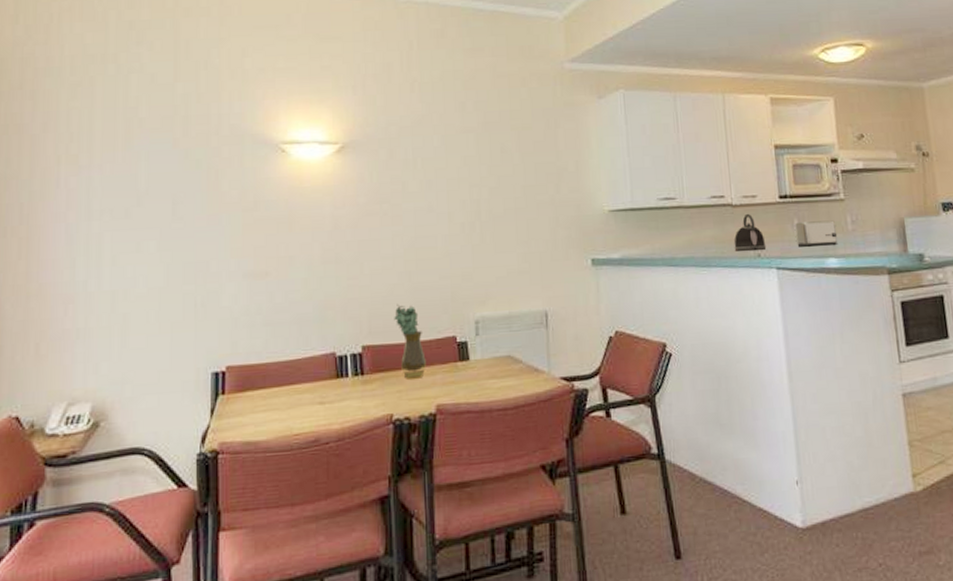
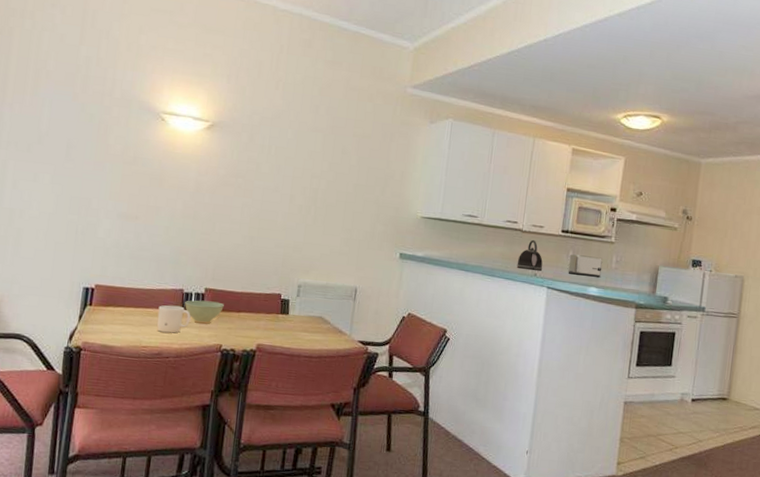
mug: none [308,374,349,412] -> present [156,305,191,333]
bowl: none [338,360,388,392] -> present [184,300,224,324]
vase: present [394,303,426,381] -> none [234,260,255,322]

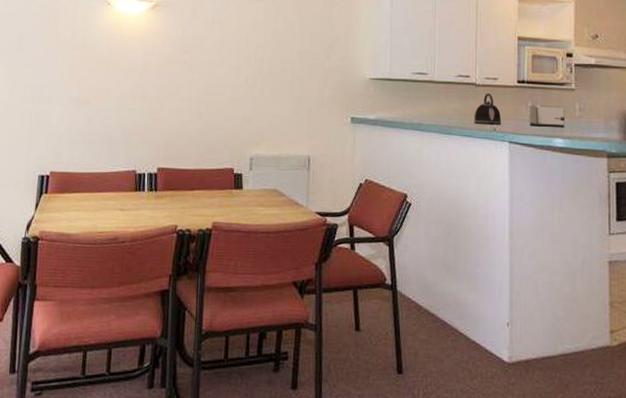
mug: present [156,305,191,333] -> none [111,187,145,217]
bowl: present [184,300,224,324] -> none [137,180,177,205]

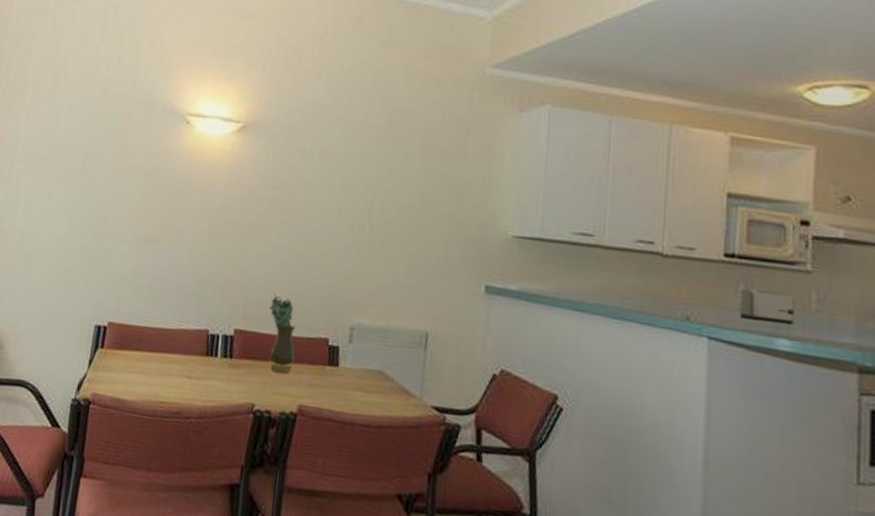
vase: none [185,136,208,200] -> present [269,293,295,375]
kettle: present [474,93,502,126] -> none [657,267,699,314]

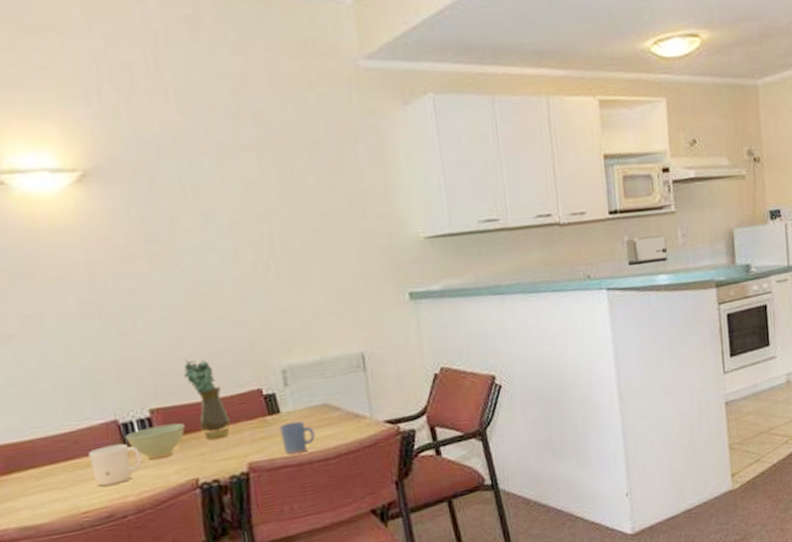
mug: none [176,349,217,387] -> present [88,443,143,487]
bowl: none [209,344,257,376] -> present [124,423,185,460]
mug: none [333,377,365,412] -> present [279,420,316,455]

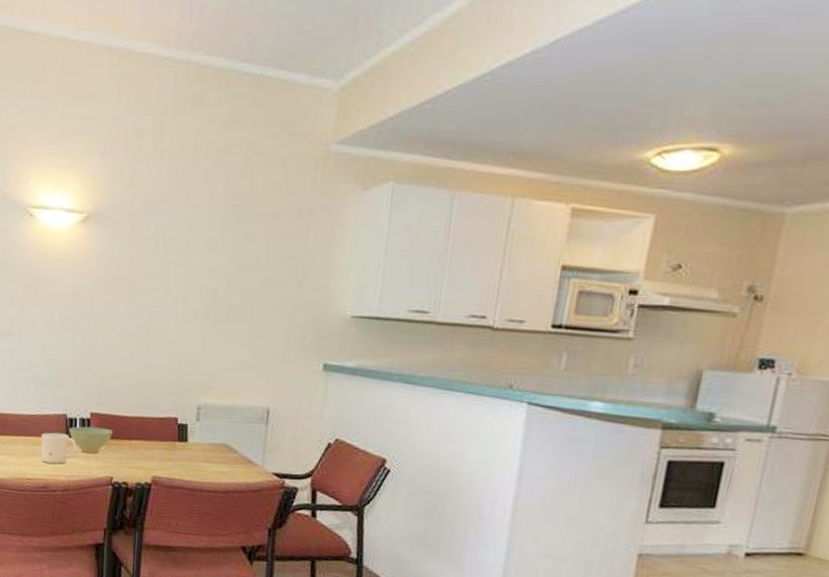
vase: present [184,359,231,442] -> none [122,379,147,451]
mug: present [279,420,316,455] -> none [183,451,212,481]
toaster: present [625,235,668,266] -> none [559,357,614,389]

